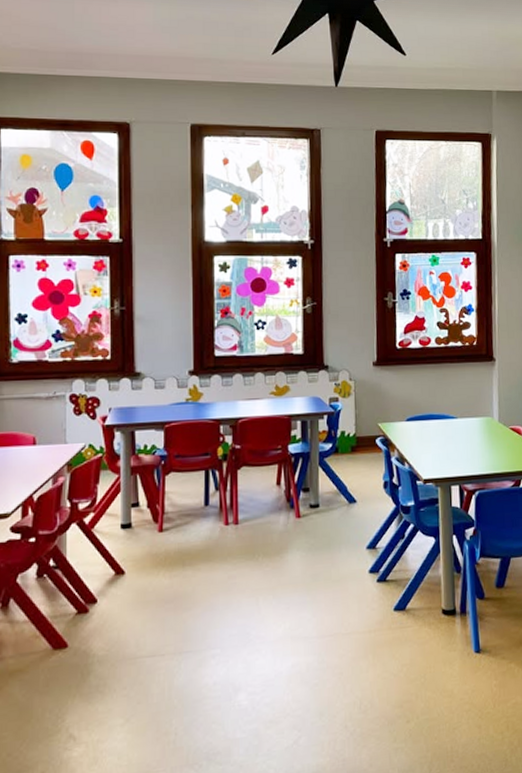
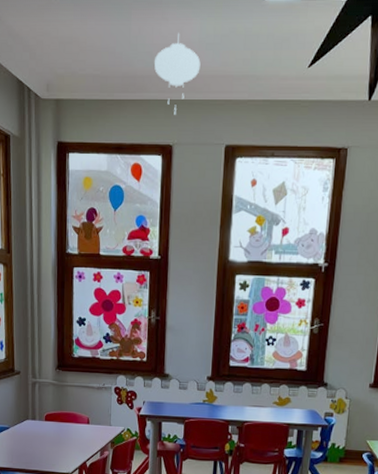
paper lantern: none [104,14,157,93] -> present [154,32,201,115]

